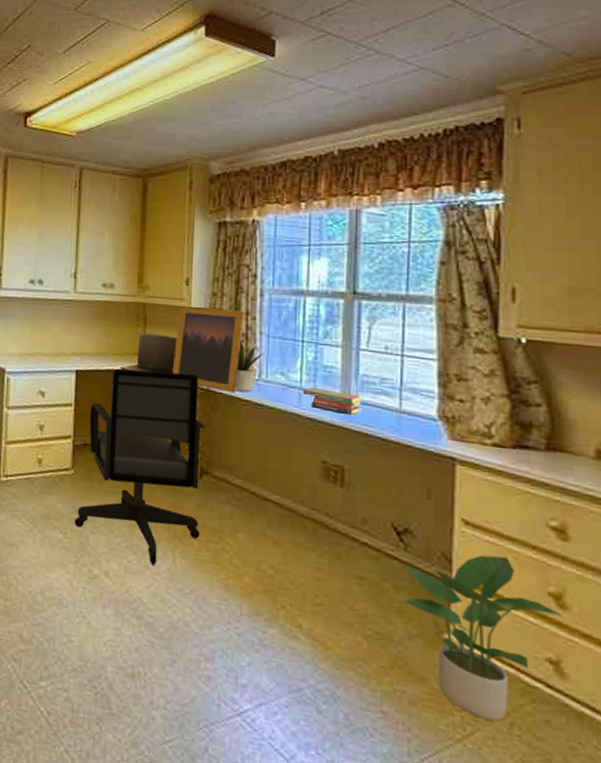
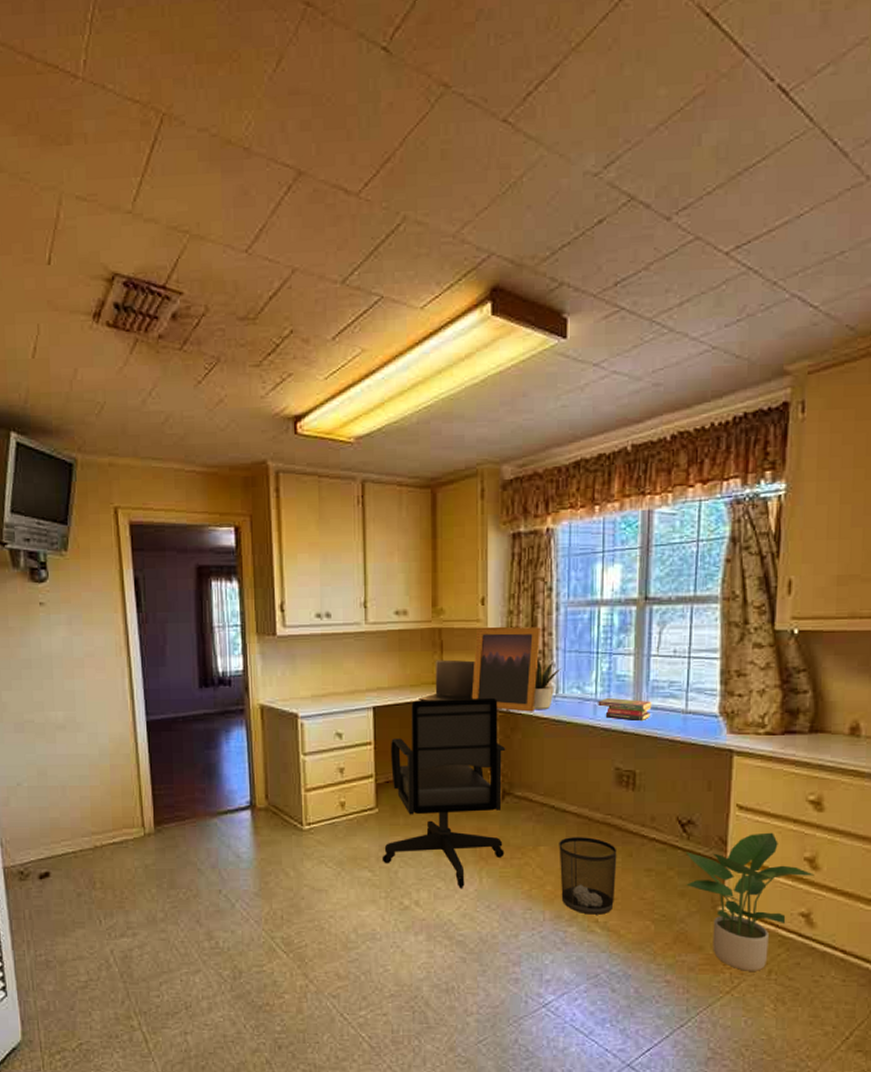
waste bin: none [259,527,324,620] -> present [559,837,617,915]

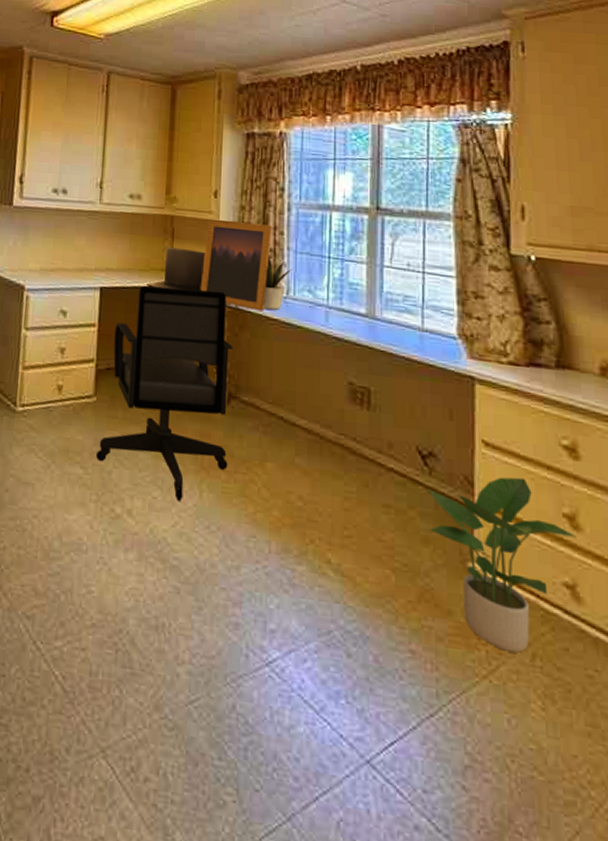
waste bin: present [559,837,617,915] -> none [287,455,352,555]
books: present [598,697,652,722] -> none [330,304,387,335]

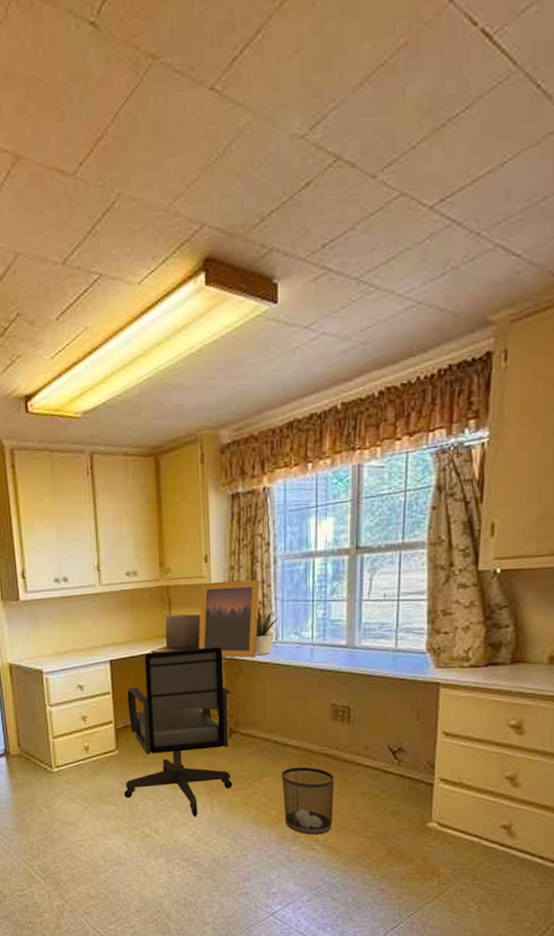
waste bin: none [287,455,352,555] -> present [281,767,335,835]
potted plant: present [427,477,577,653] -> none [396,755,515,878]

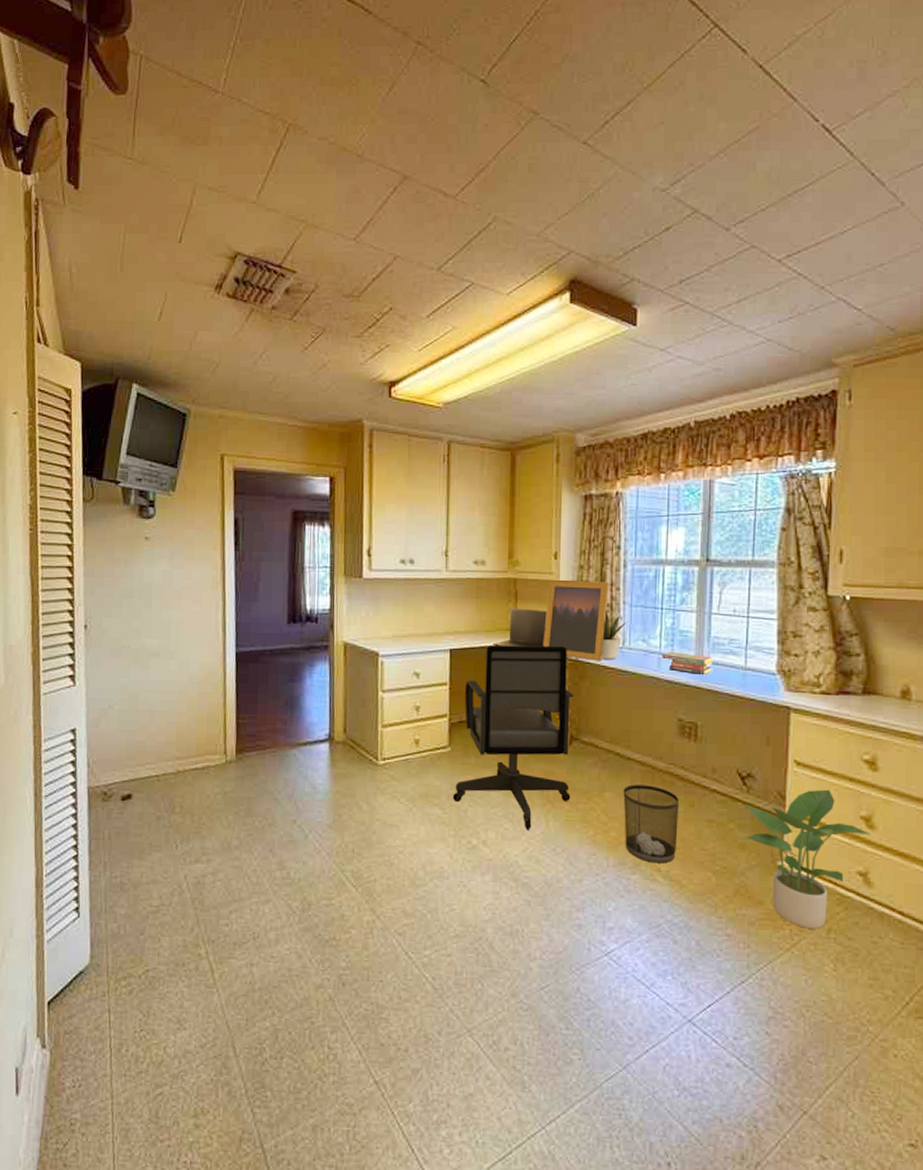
books: none [314,641,364,661] -> present [662,651,713,676]
potted plant: none [396,755,515,878] -> present [745,789,871,929]

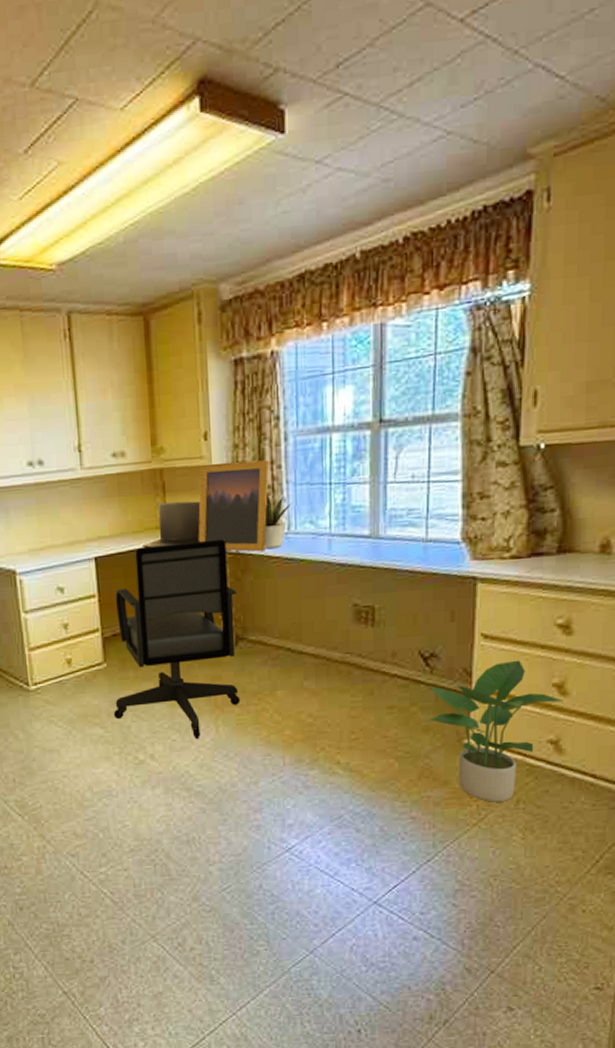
waste bin: present [623,784,680,864] -> none [296,678,358,757]
books: present [662,651,713,676] -> none [333,530,390,554]

